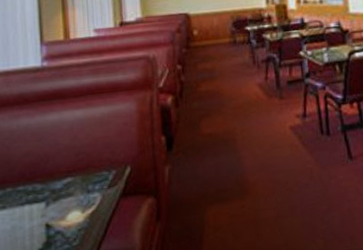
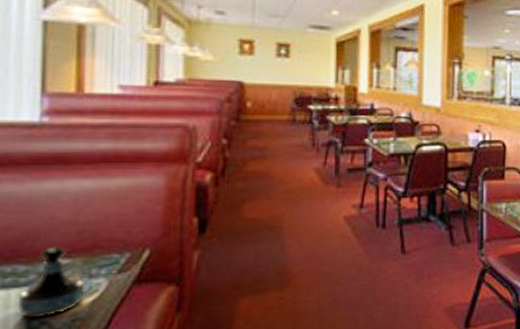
tequila bottle: none [38,166,85,228] -> present [17,245,85,318]

